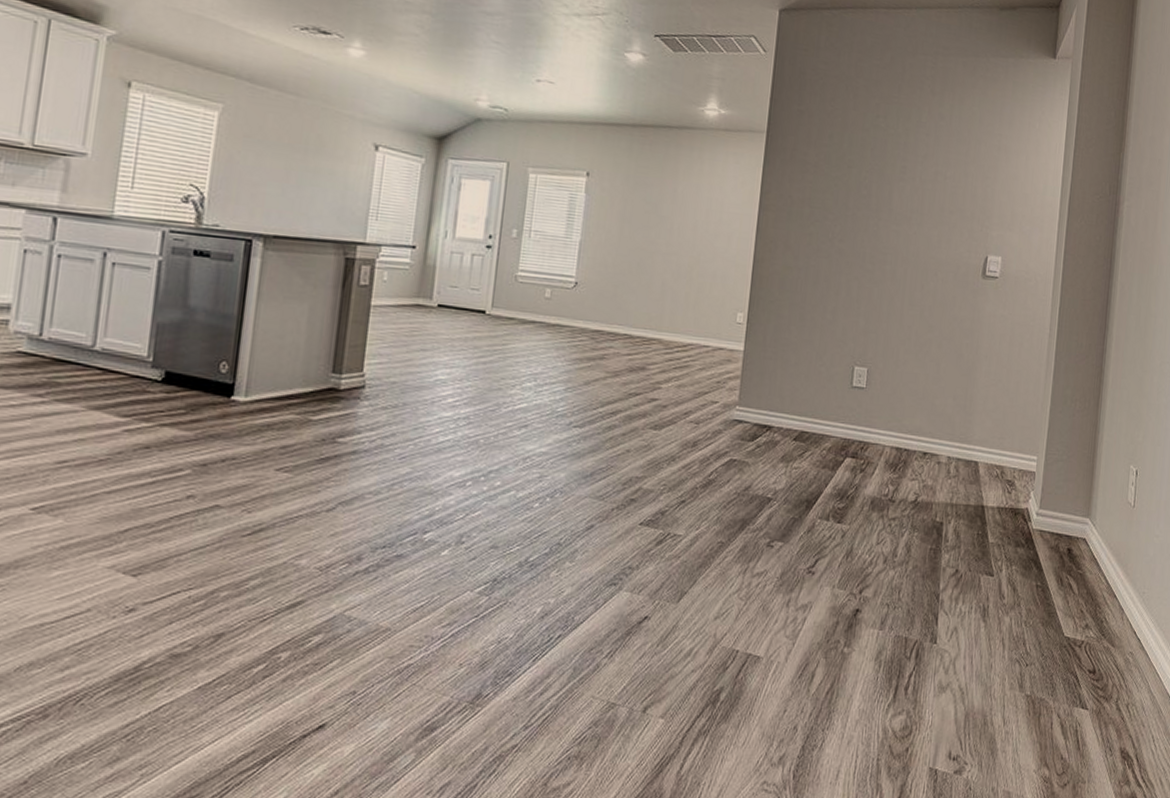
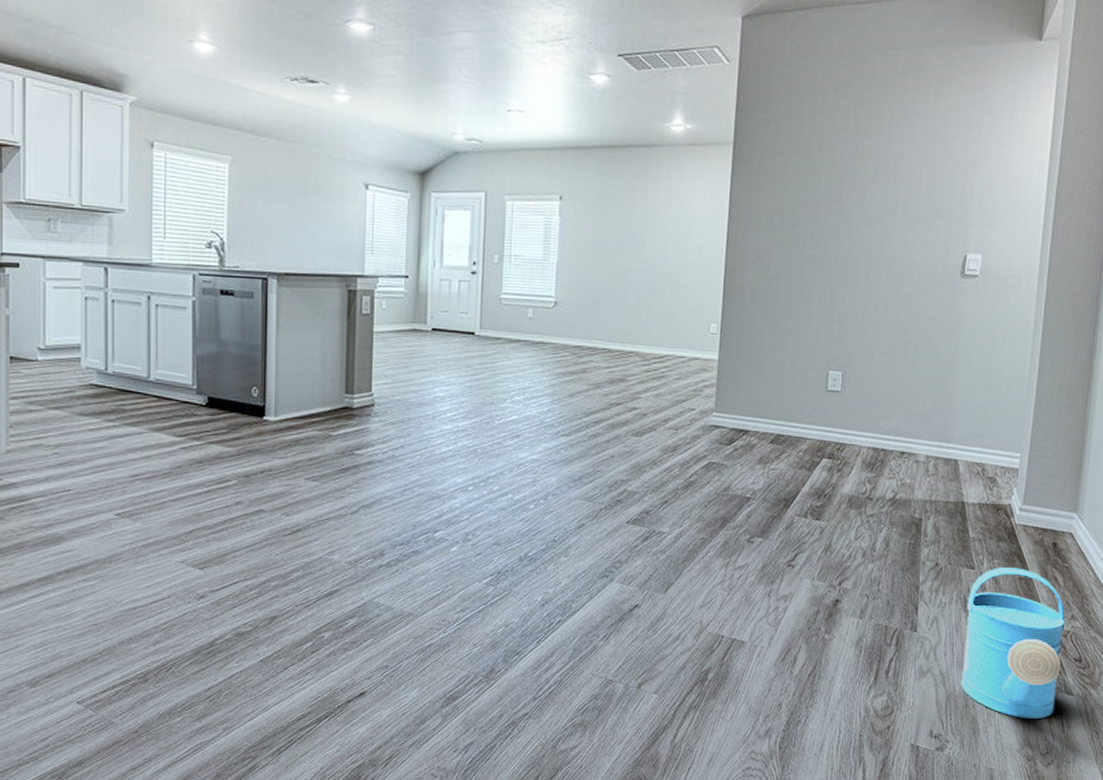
watering can: none [979,574,1080,736] -> present [960,567,1066,718]

